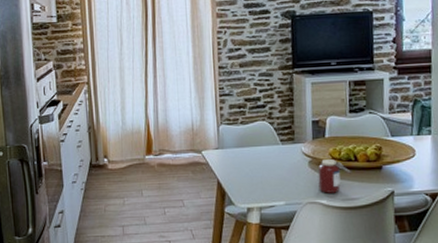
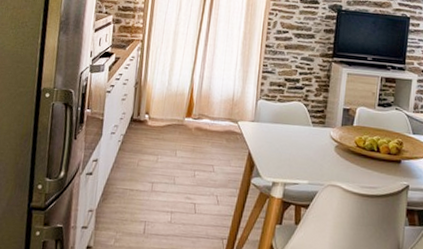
jar: present [317,158,351,193] -> none [341,146,372,180]

